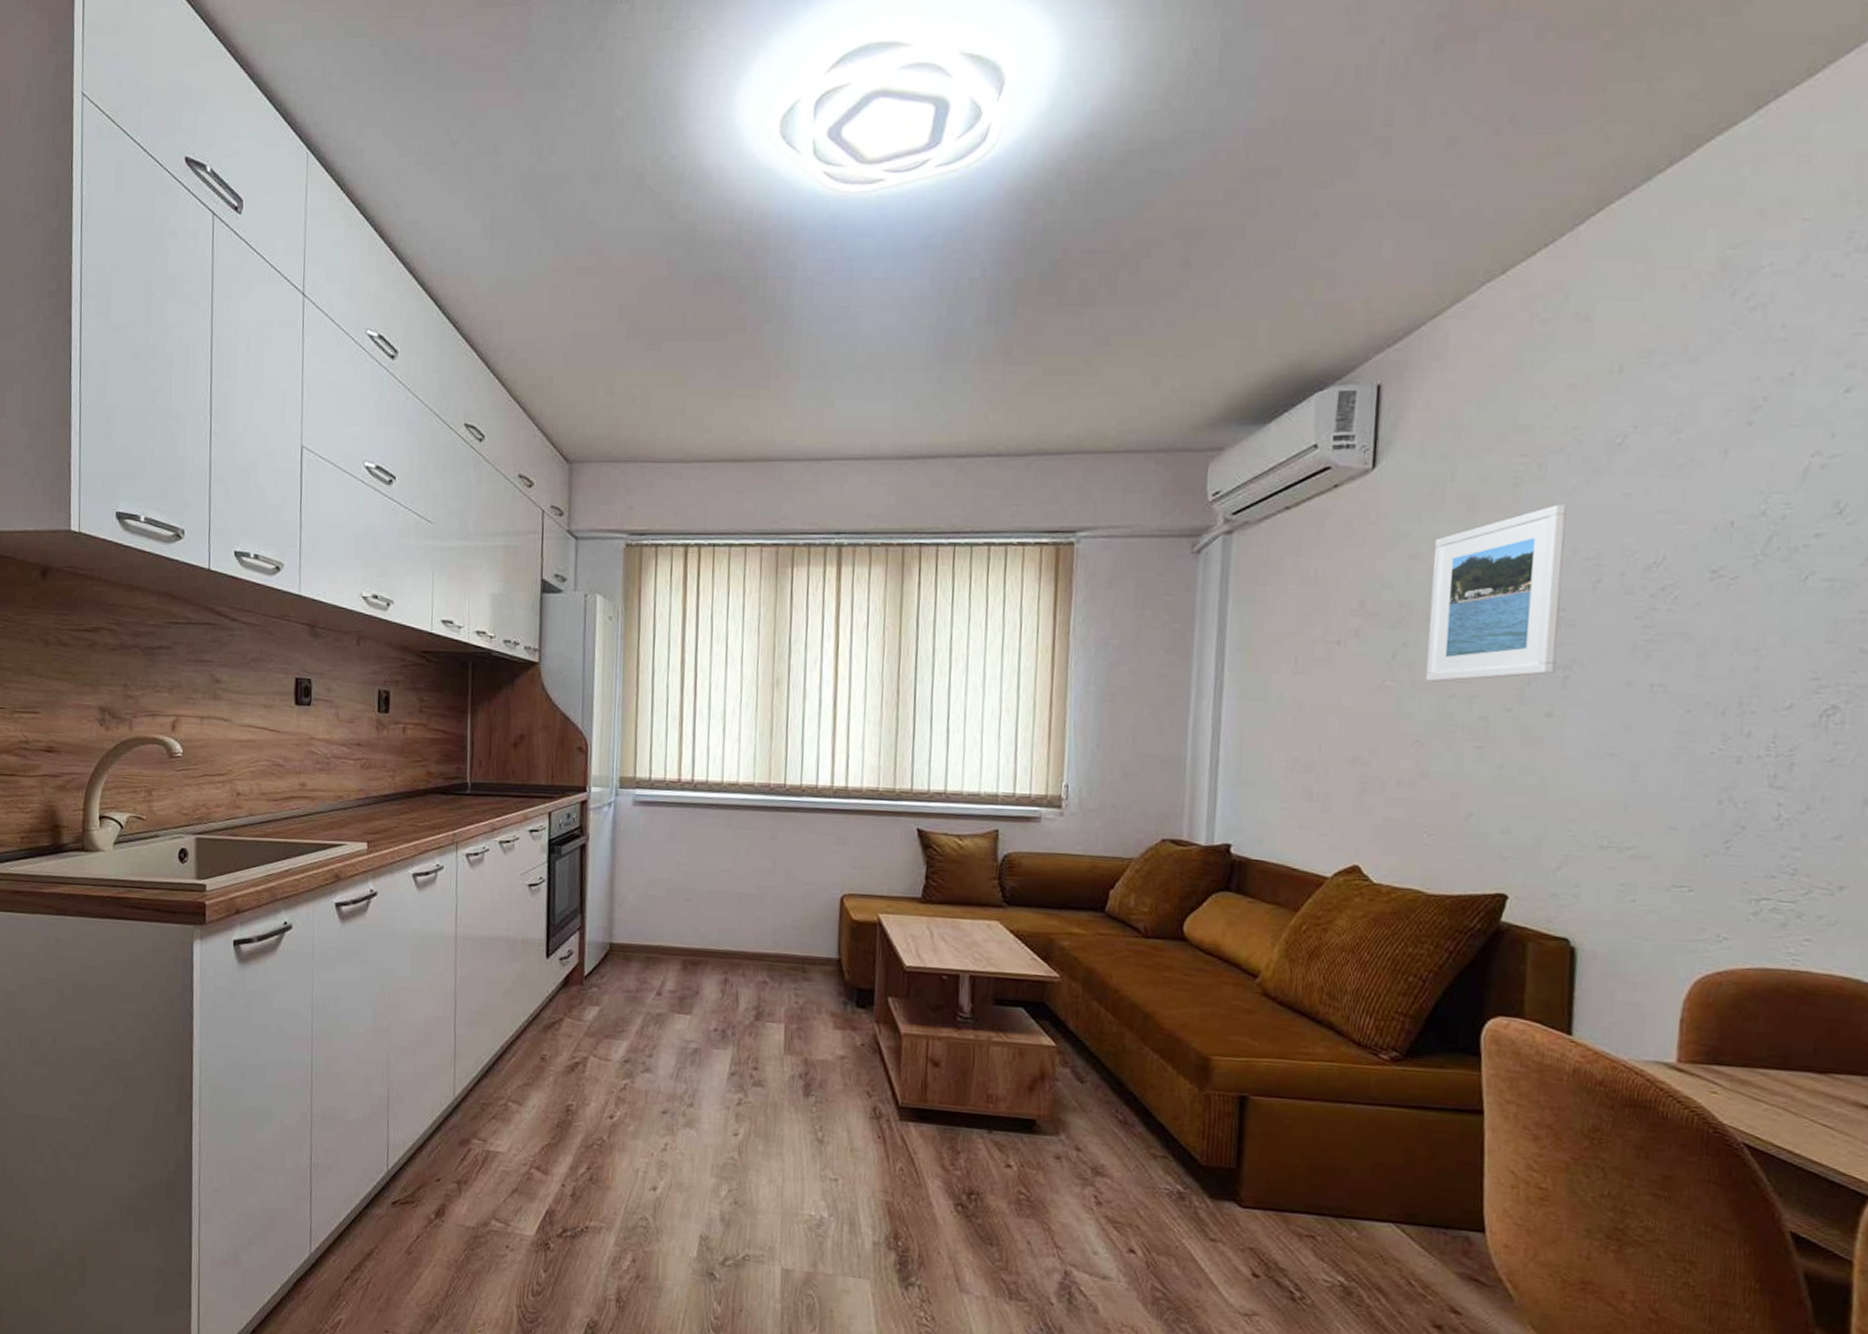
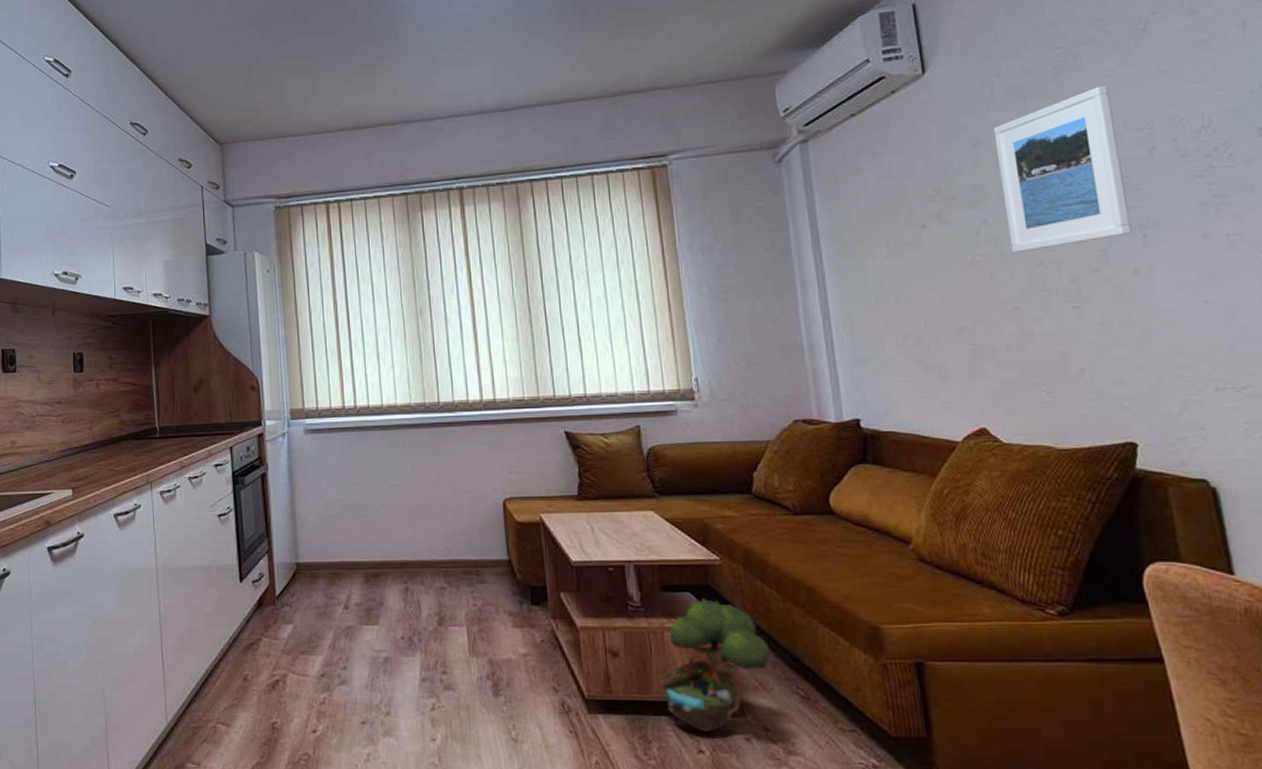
decorative tree: none [976,1015,1096,1148] -> present [657,599,770,732]

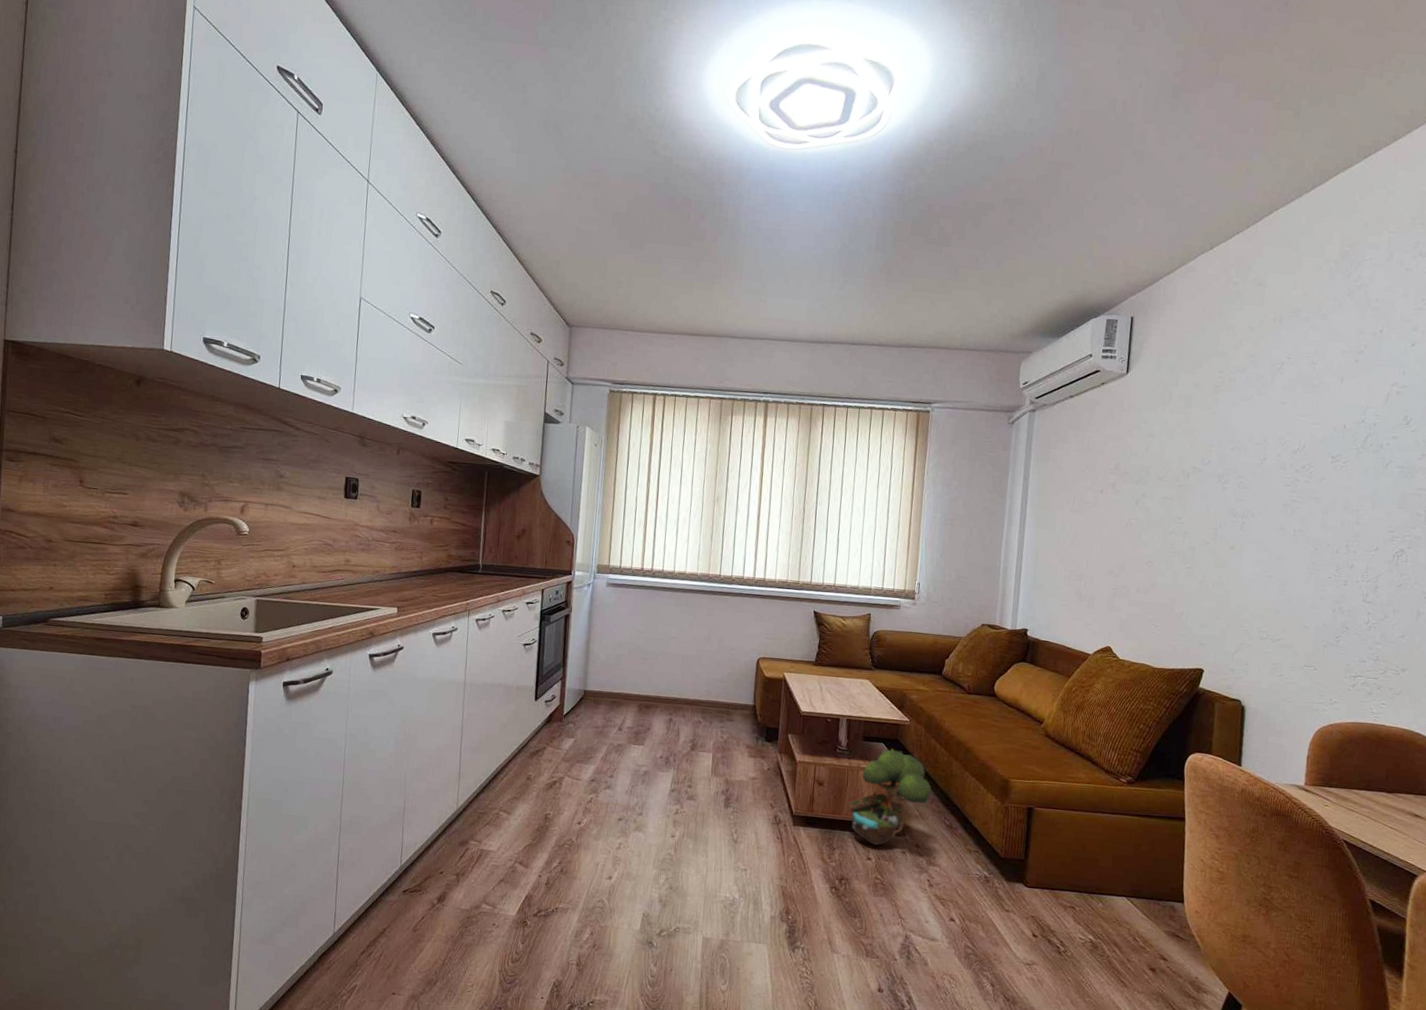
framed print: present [993,86,1132,253] -> none [1156,406,1246,522]

